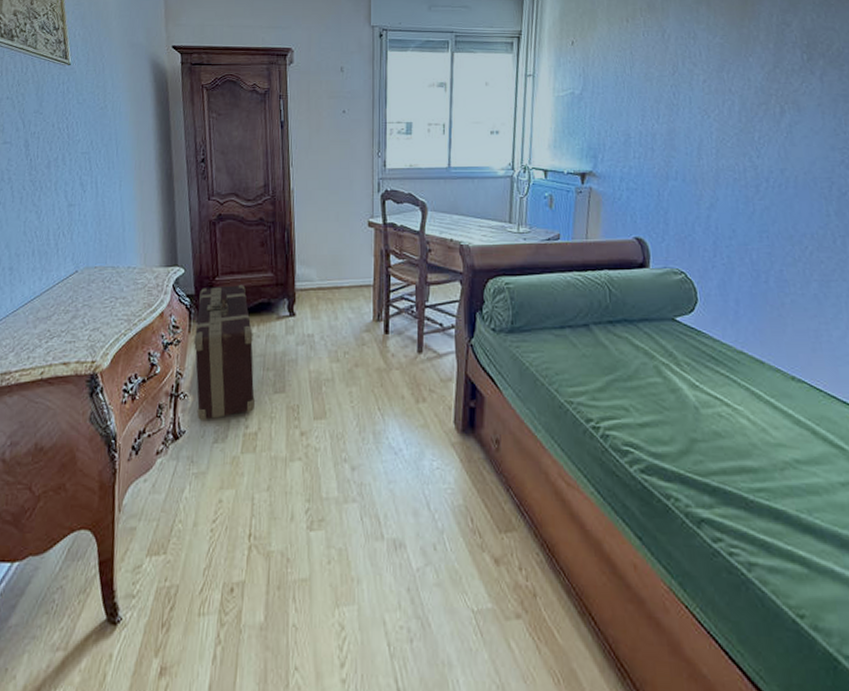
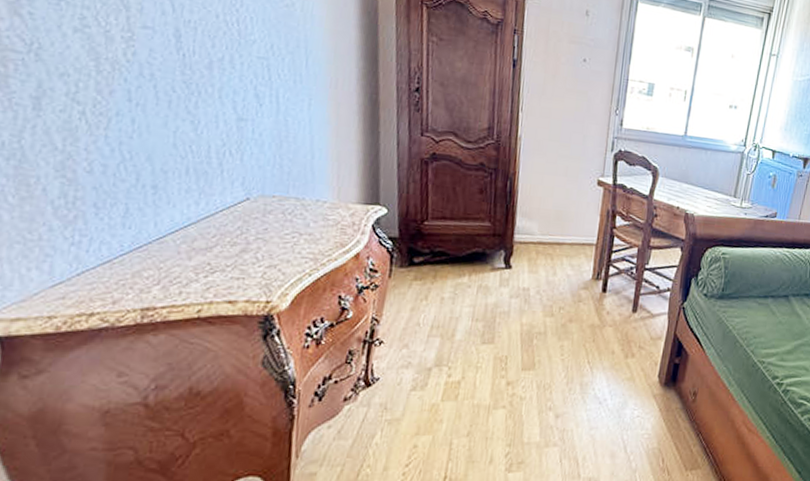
suitcase: present [194,284,256,422] -> none [394,231,464,369]

